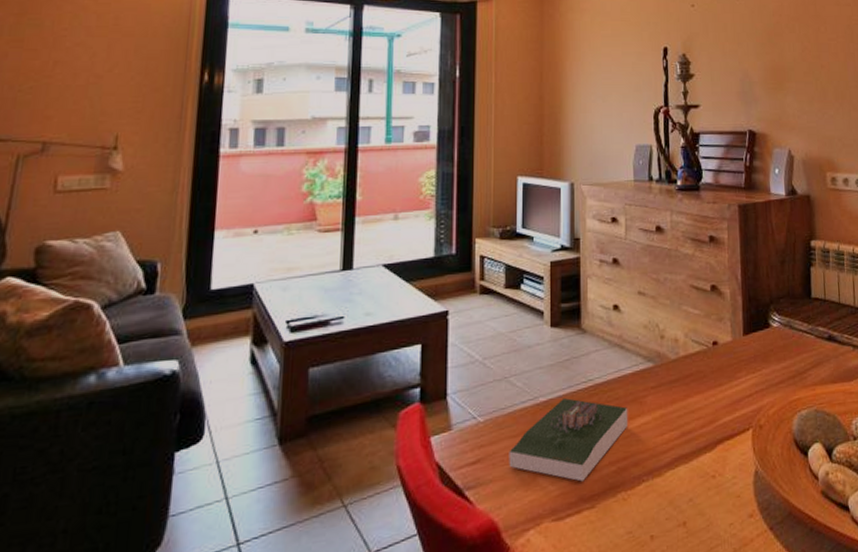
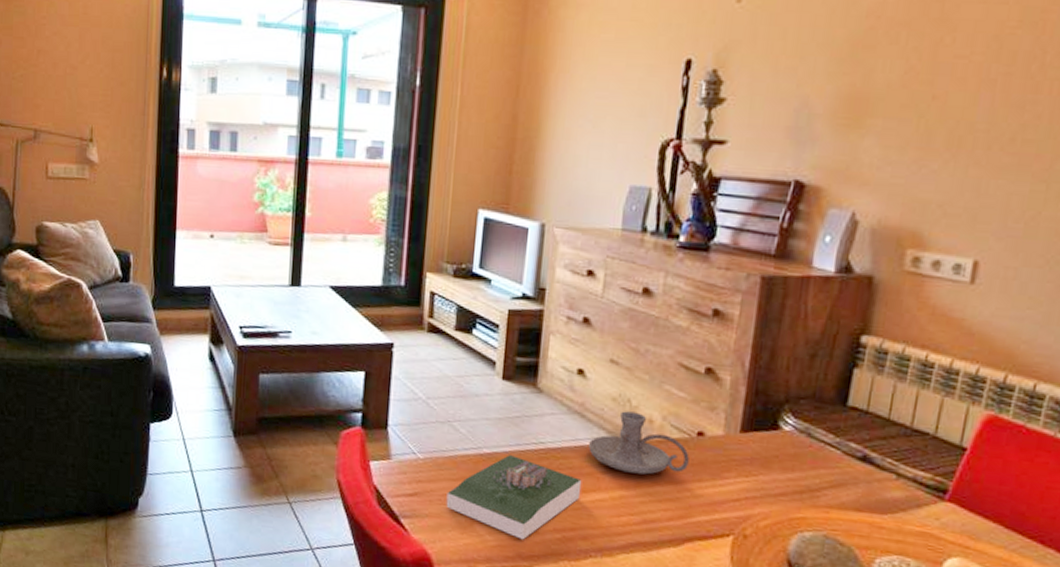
candle holder: none [630,334,710,392] -> present [589,411,690,475]

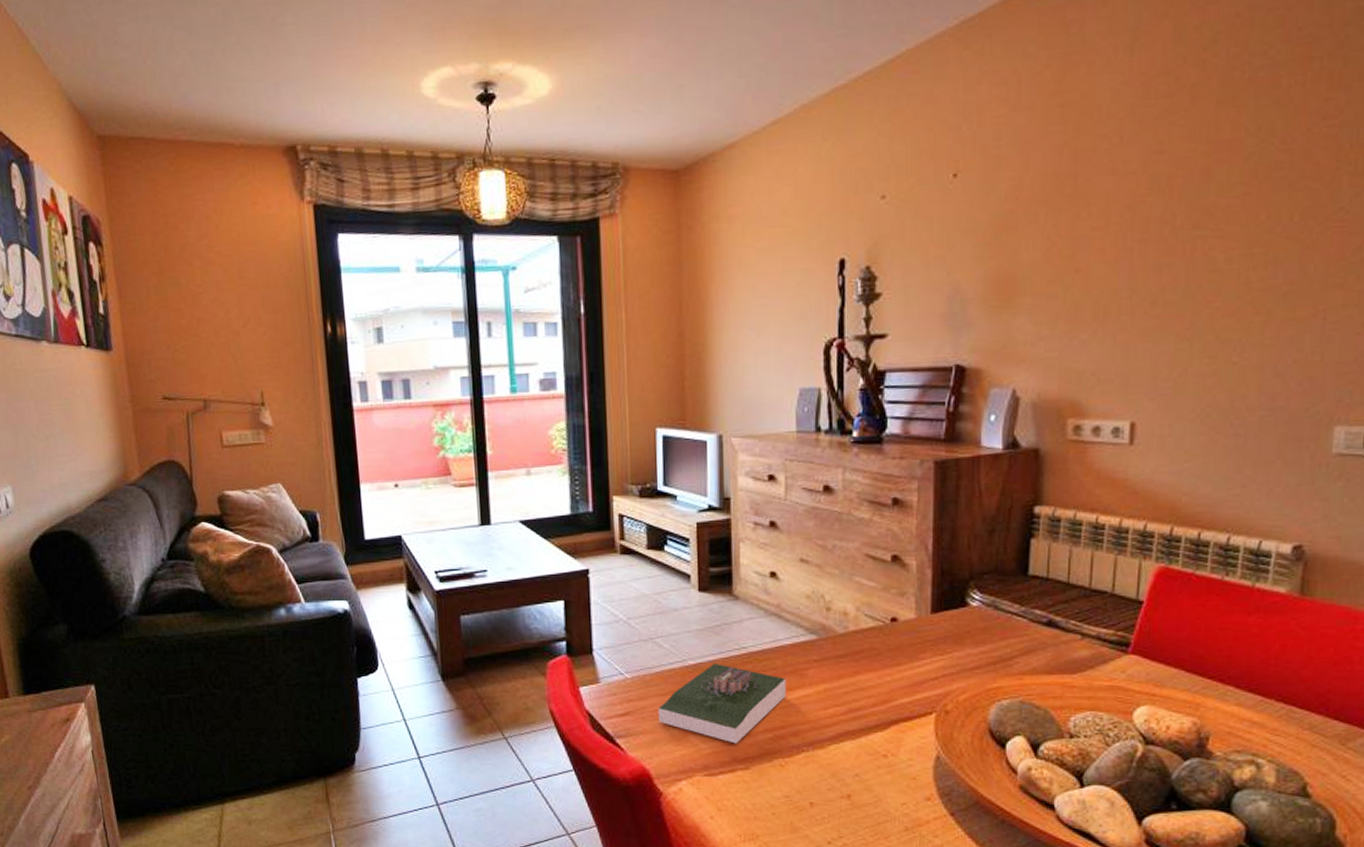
candle holder: present [589,411,690,475] -> none [789,607,886,666]

